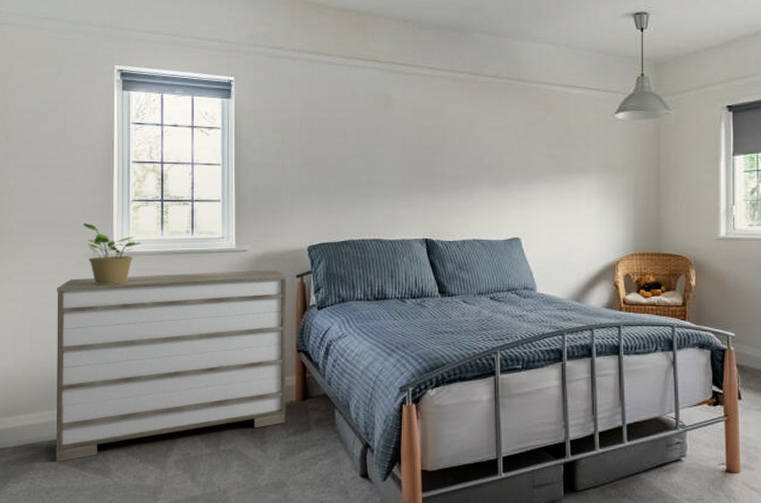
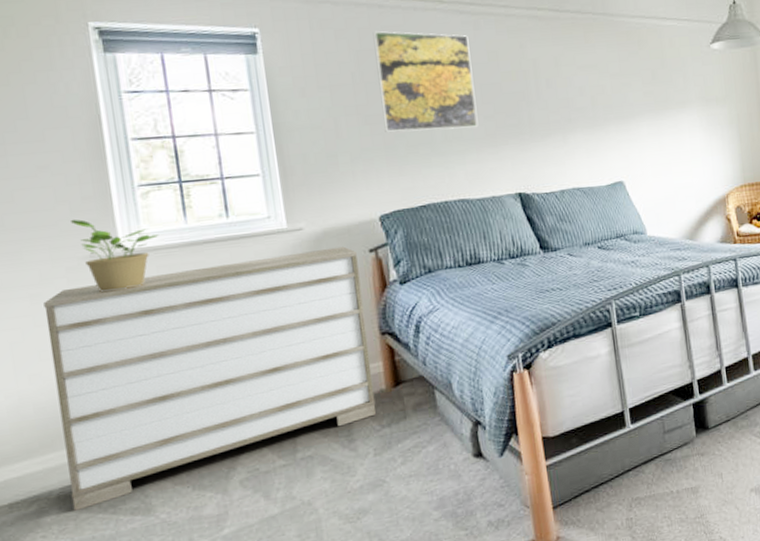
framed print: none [321,85,398,176] -> present [373,31,479,132]

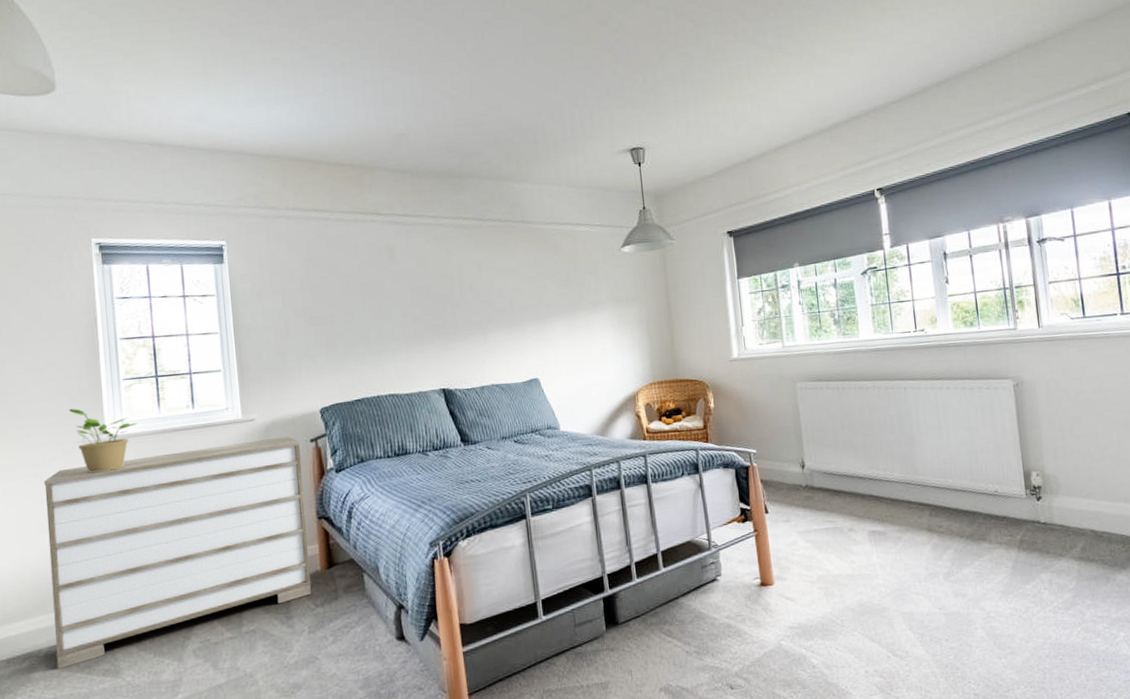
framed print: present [373,31,479,132] -> none [319,241,408,332]

